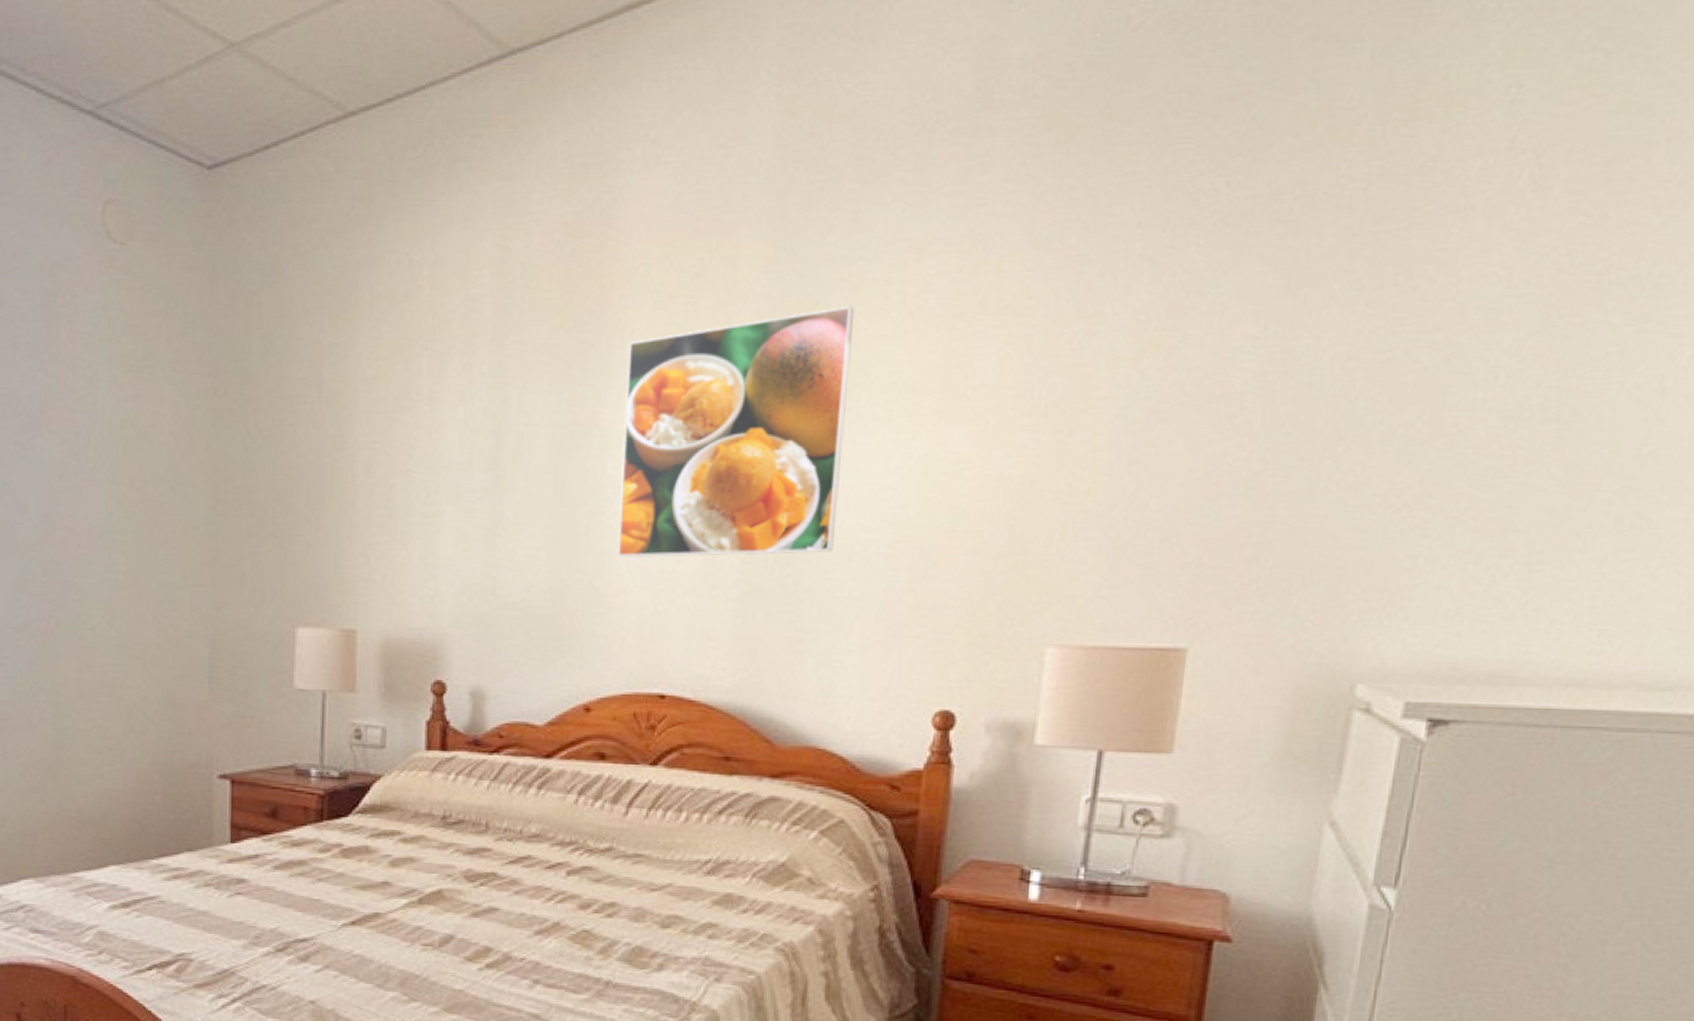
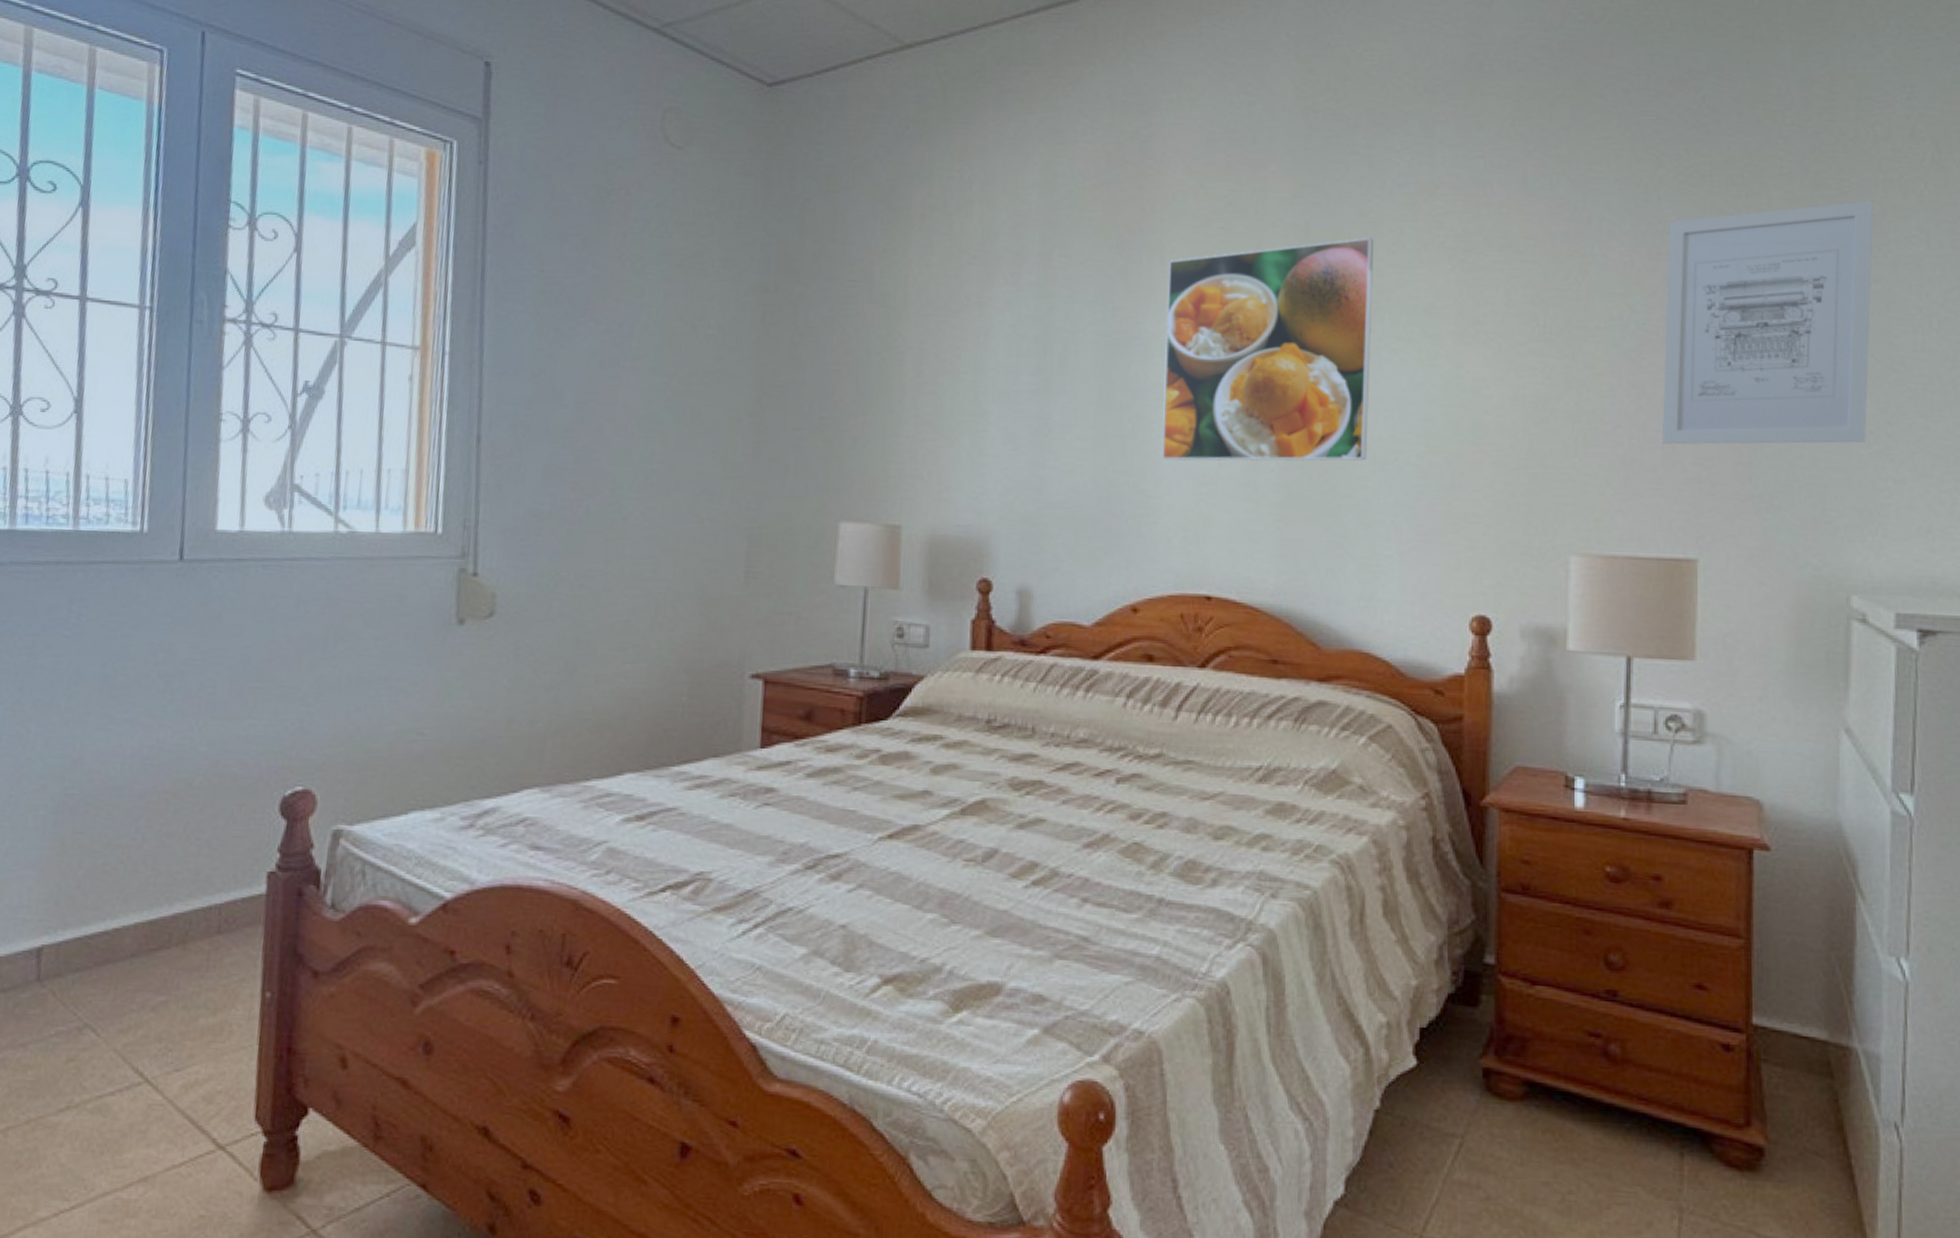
wall art: none [1160,232,1449,525] -> present [1661,200,1874,445]

